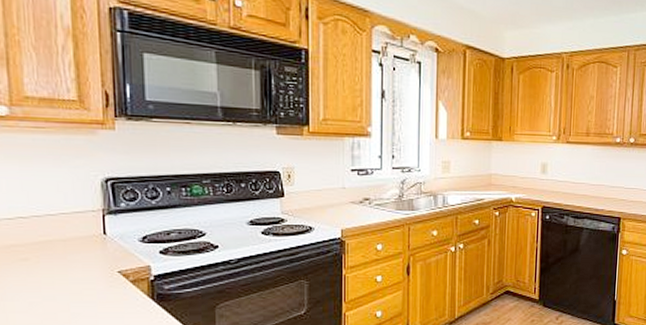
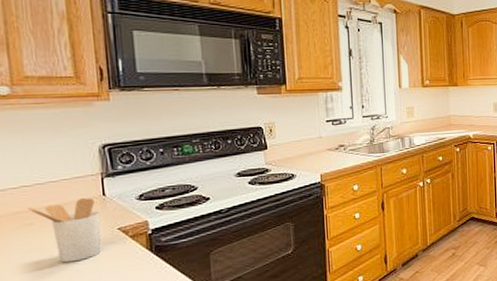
utensil holder: none [24,236,100,304] -> present [29,198,101,263]

